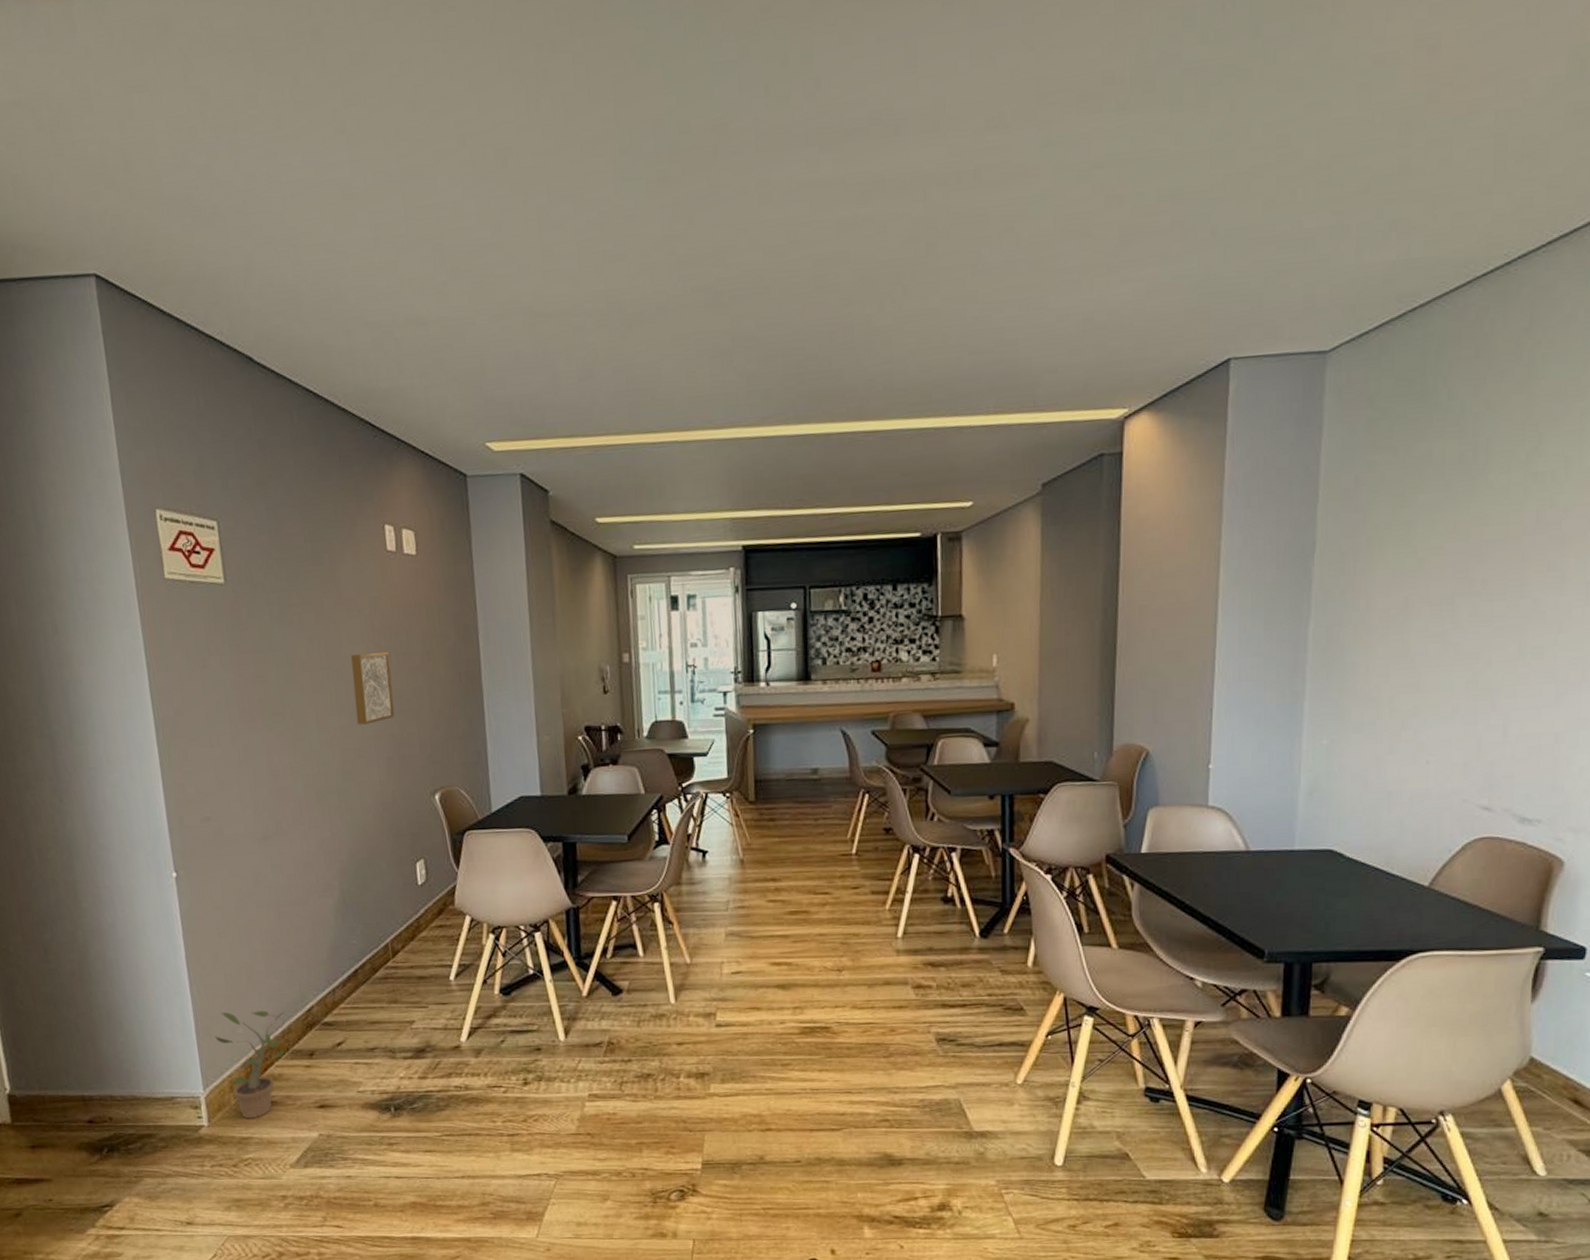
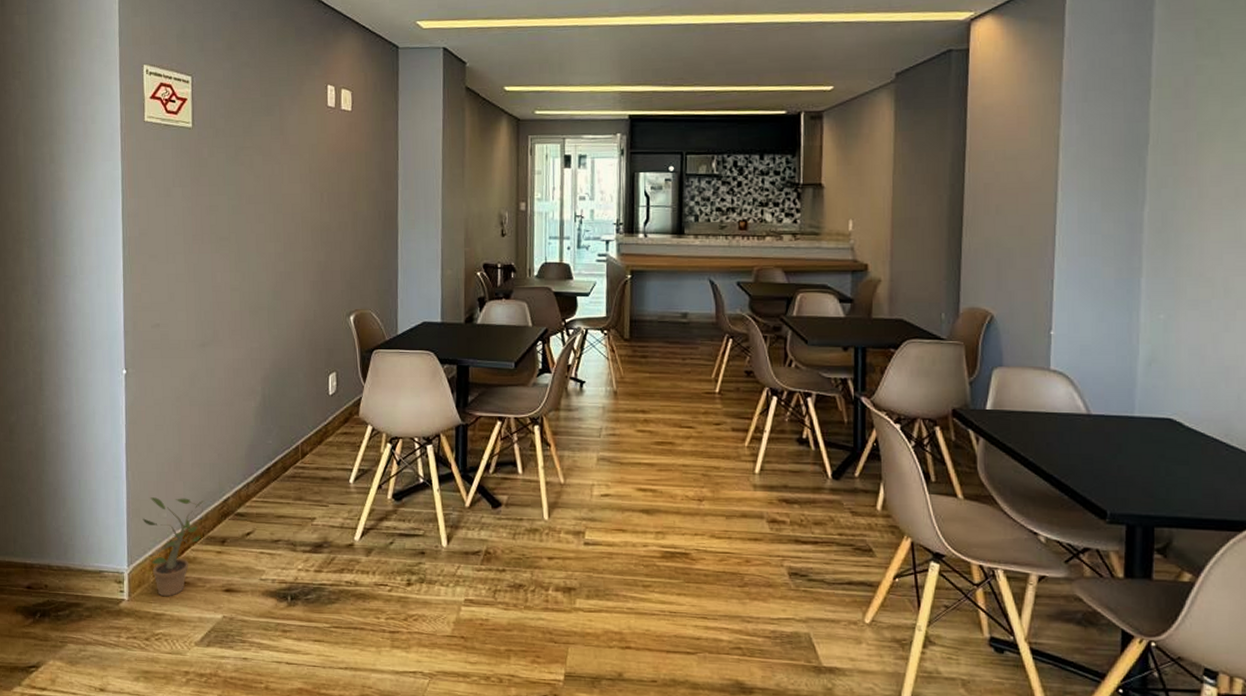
wall art: present [351,652,395,725] -> none [289,191,322,252]

